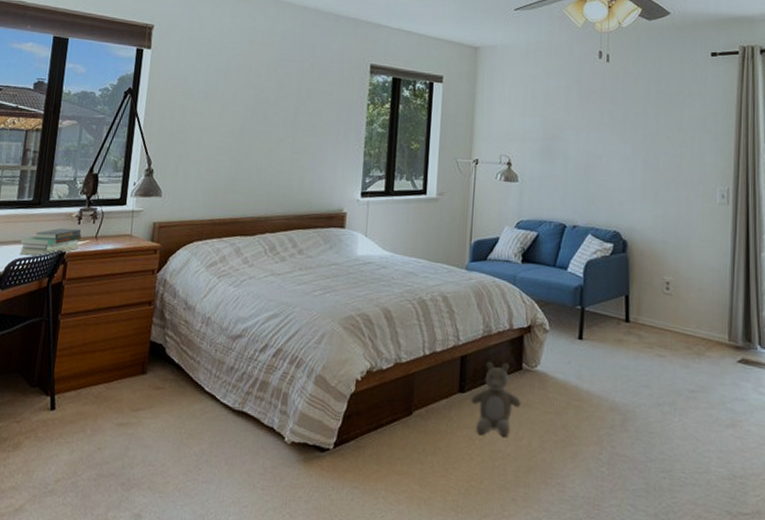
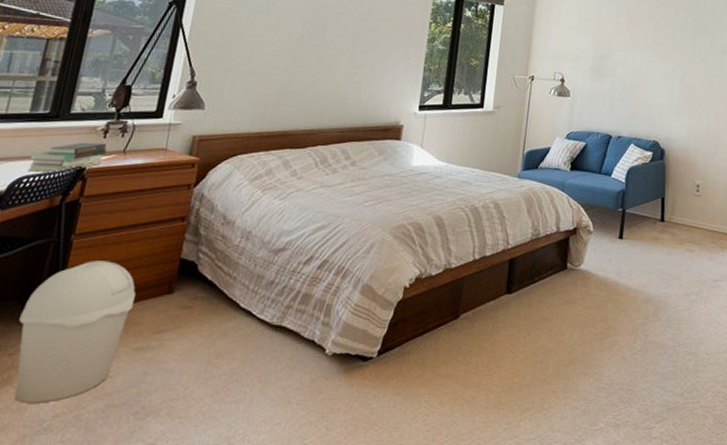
trash bin: none [23,339,115,468] -> present [14,260,136,403]
teddy bear: present [471,361,521,437] -> none [517,262,565,333]

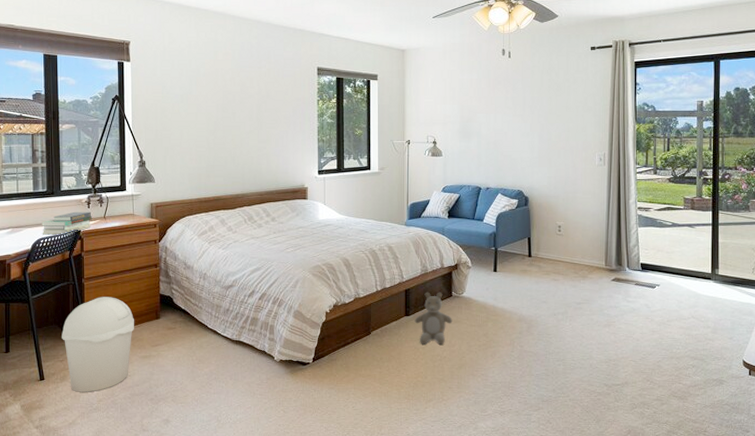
teddy bear: none [517,262,565,333] -> present [414,292,453,345]

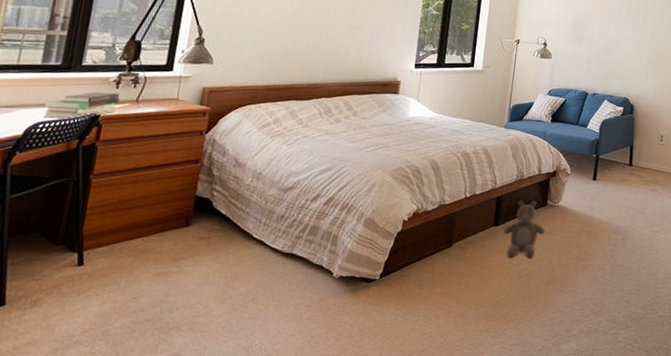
trash bin: present [62,297,134,392] -> none [44,197,155,321]

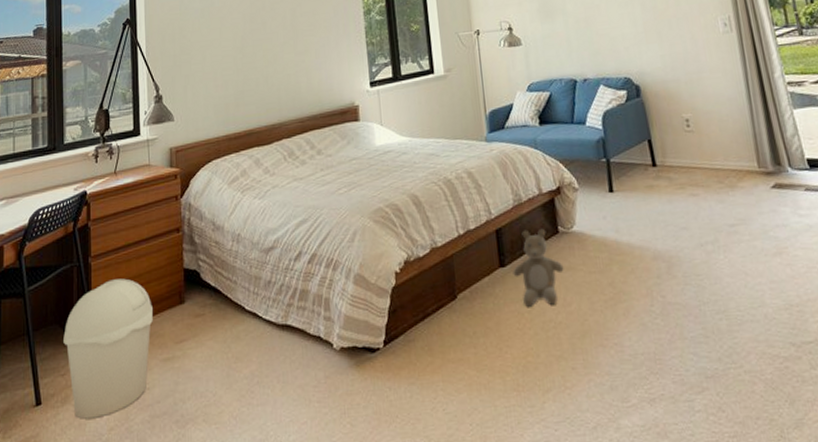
books: present [44,91,120,119] -> none [41,167,100,204]
trash bin: none [44,197,155,321] -> present [63,278,153,419]

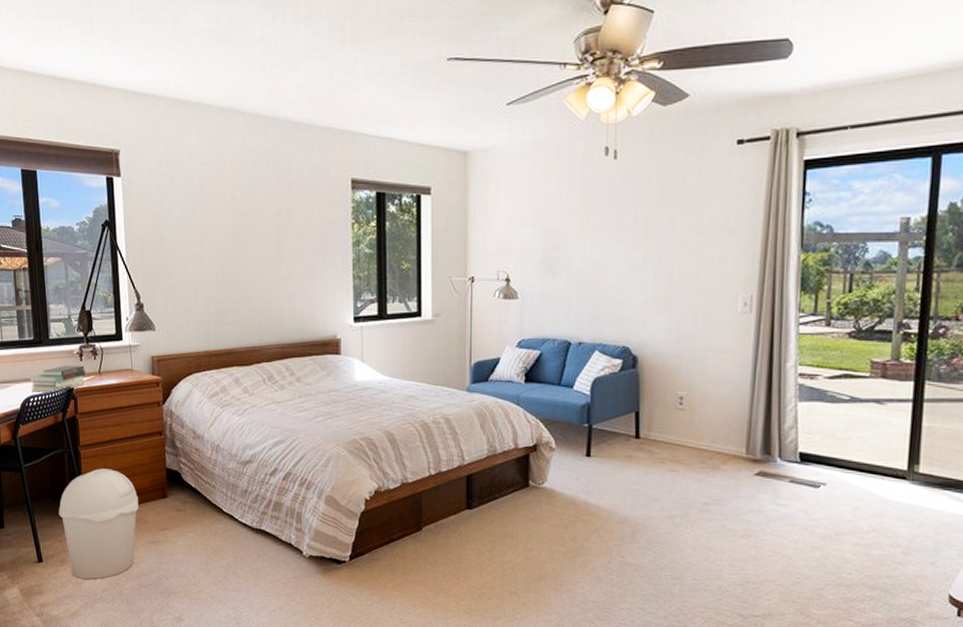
books: none [41,167,100,204] -> present [30,365,86,393]
teddy bear: present [513,228,564,307] -> none [479,479,529,549]

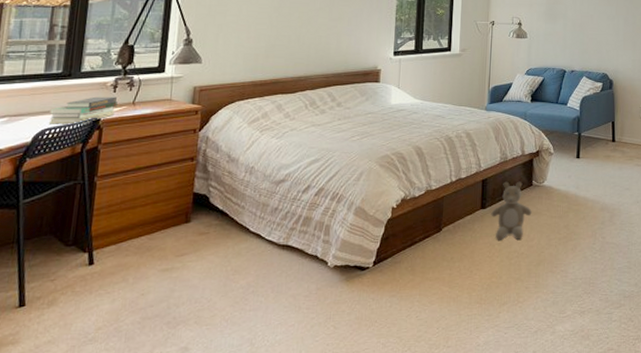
trash bin: present [58,468,139,580] -> none [57,198,157,320]
teddy bear: none [479,479,529,549] -> present [491,181,532,240]

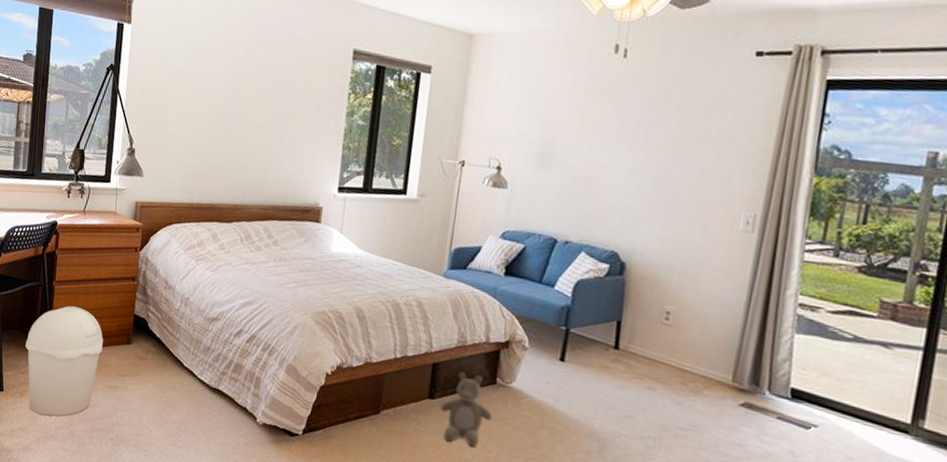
books: present [49,96,118,125] -> none [18,200,71,226]
trash bin: none [57,198,157,320] -> present [25,305,103,417]

